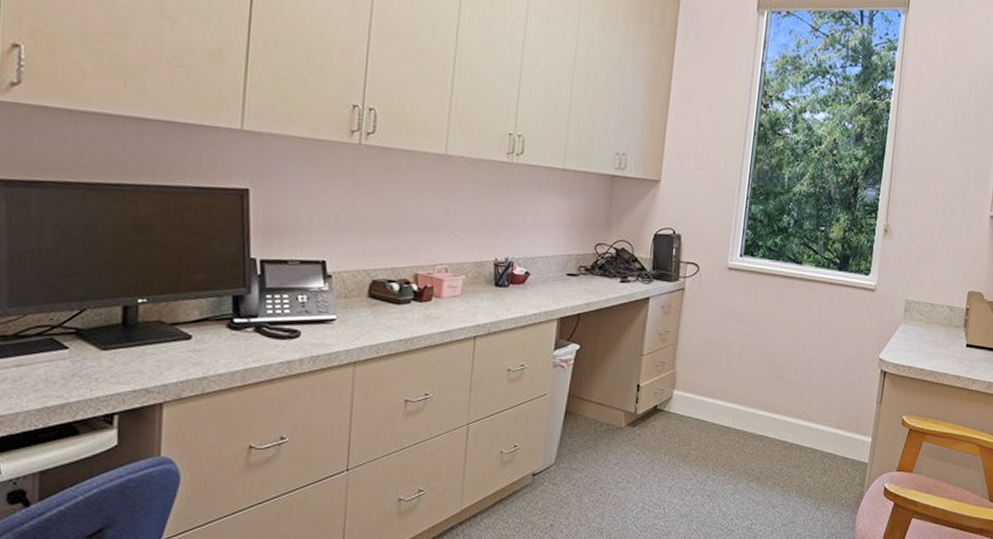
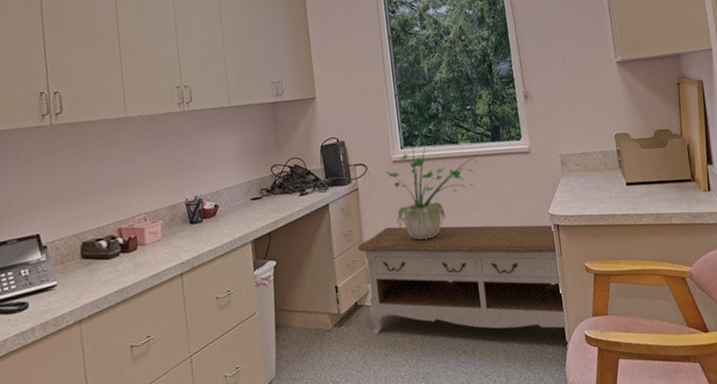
storage bench: none [667,335,881,476] -> present [357,224,566,334]
potted plant: none [717,247,820,357] -> present [385,137,478,240]

